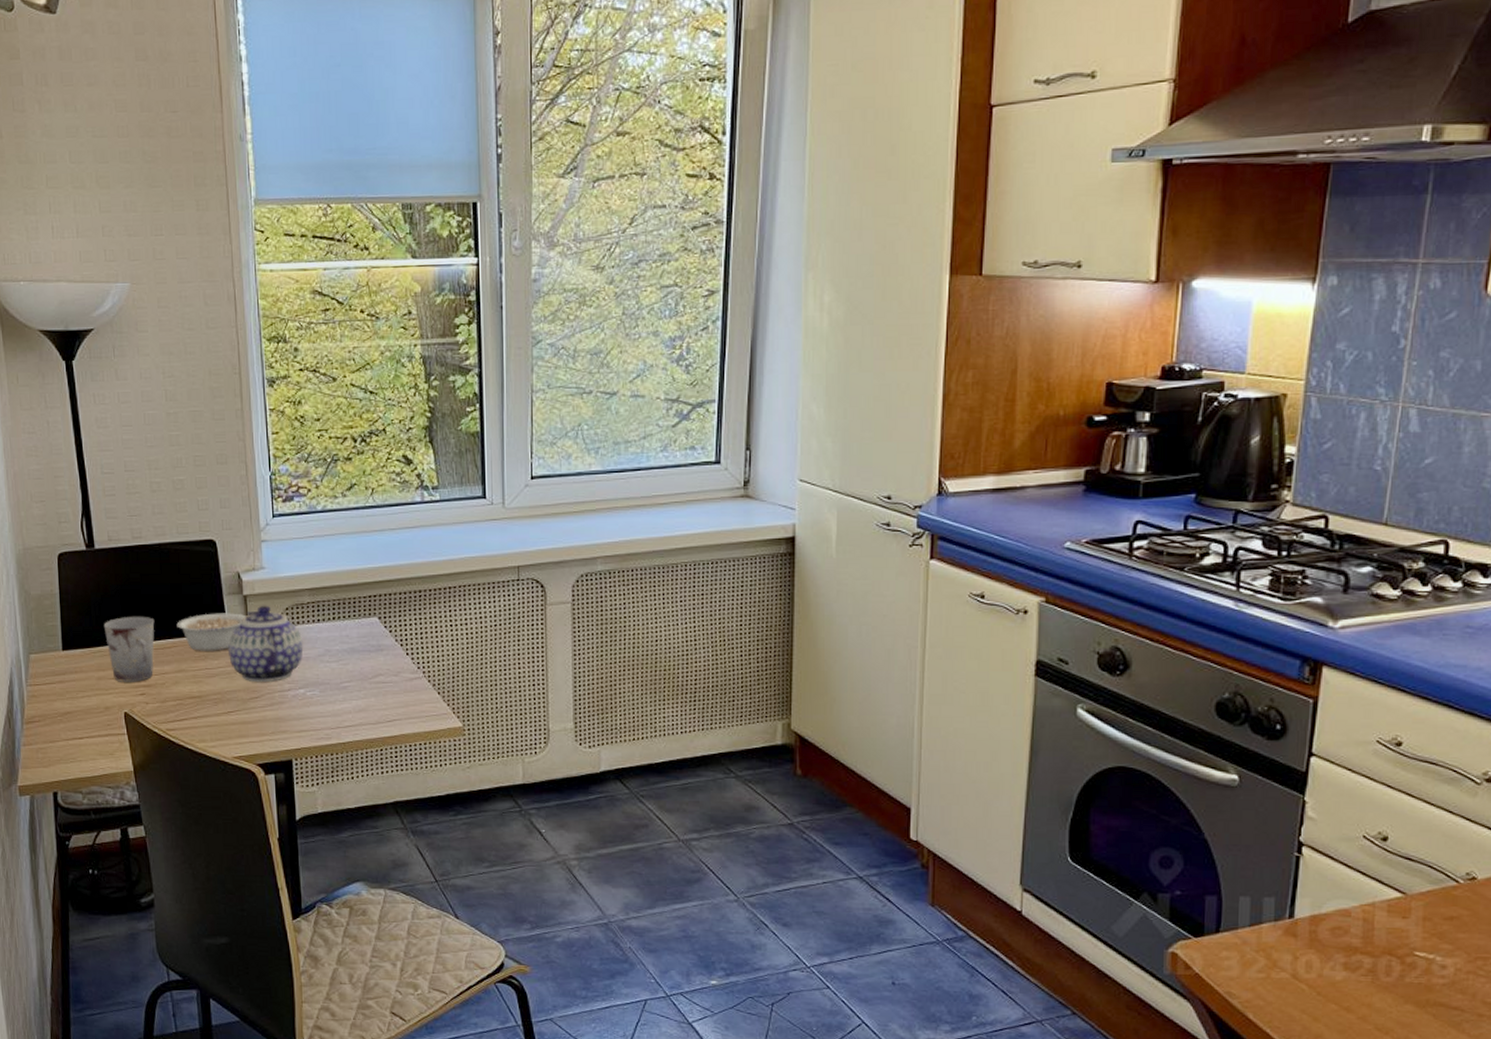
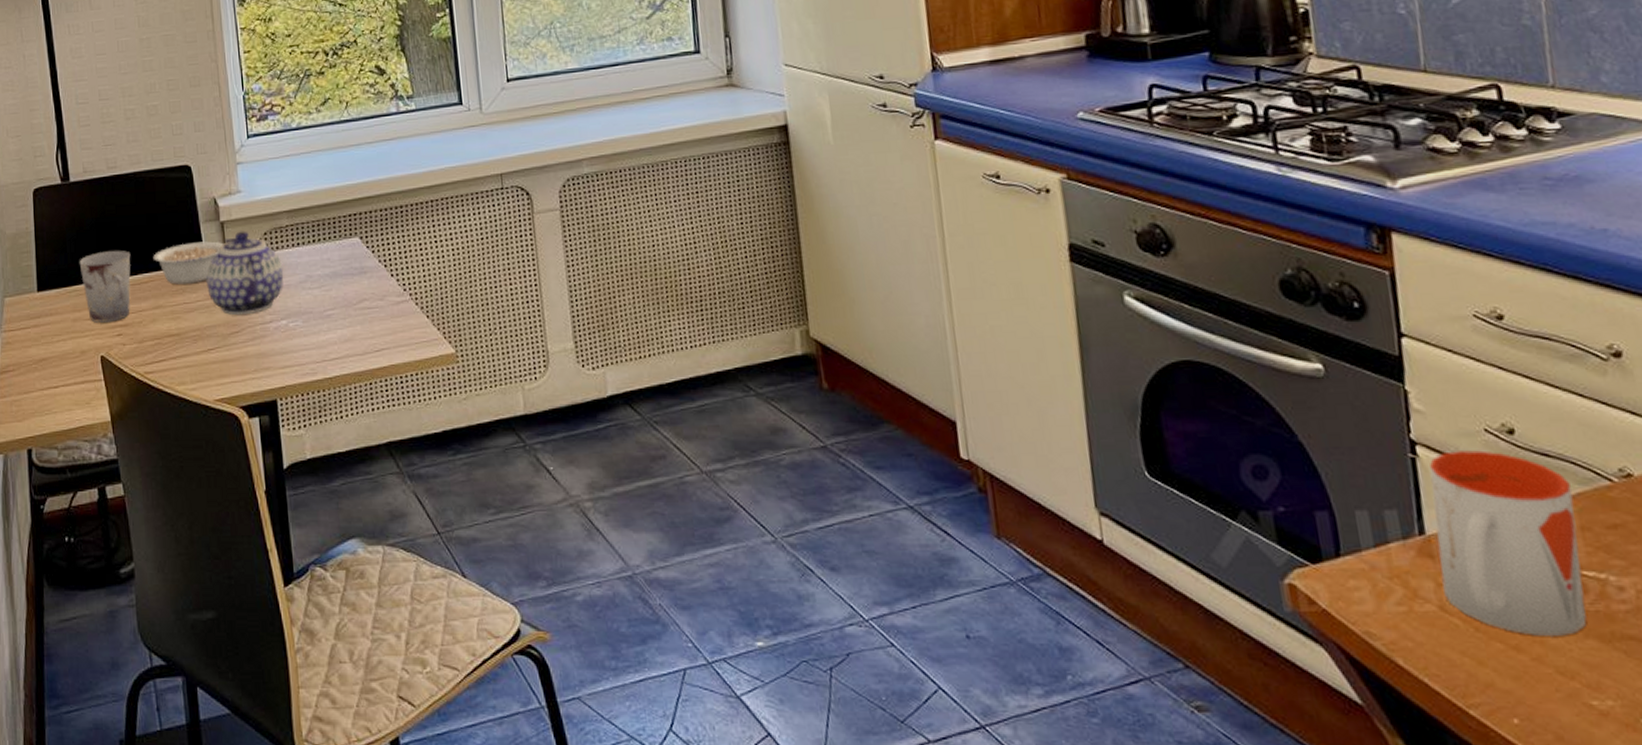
mug: none [1299,852,1423,1001] -> present [1429,450,1587,636]

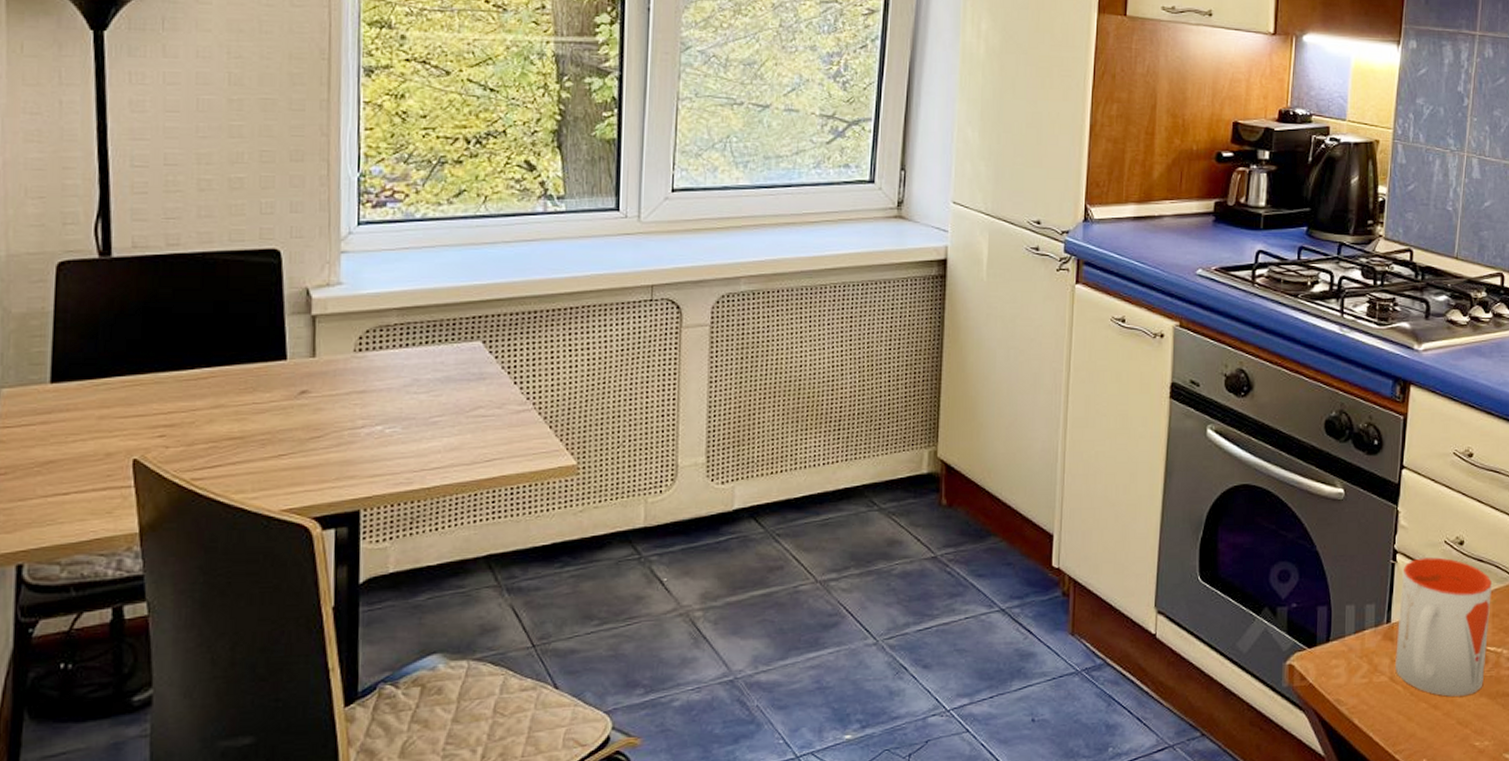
cup: present [79,250,131,323] -> none [114,339,188,421]
legume: present [153,241,224,285] -> none [218,336,314,382]
teapot: present [206,231,284,316] -> none [284,327,386,419]

